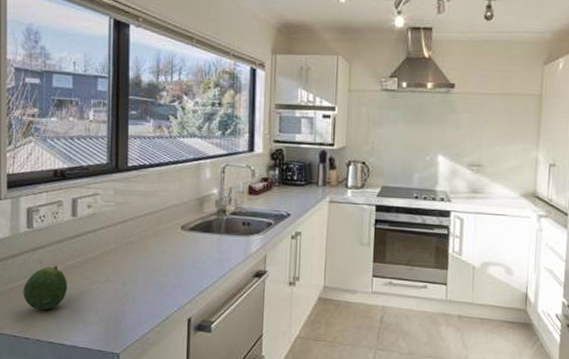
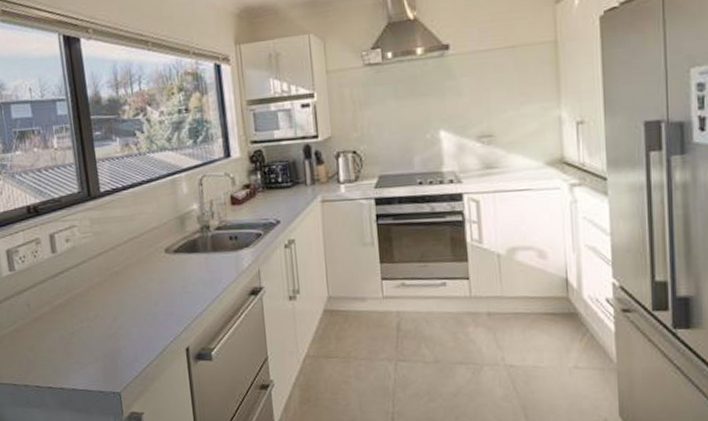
fruit: present [23,265,67,311] -> none [14,307,59,356]

